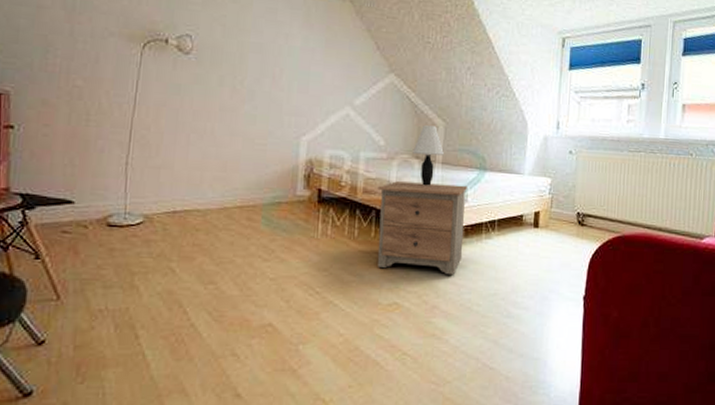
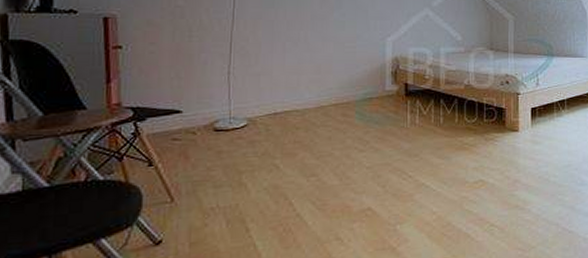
nightstand: present [377,181,468,275] -> none [458,71,539,152]
table lamp: present [412,125,444,186] -> none [487,20,515,74]

